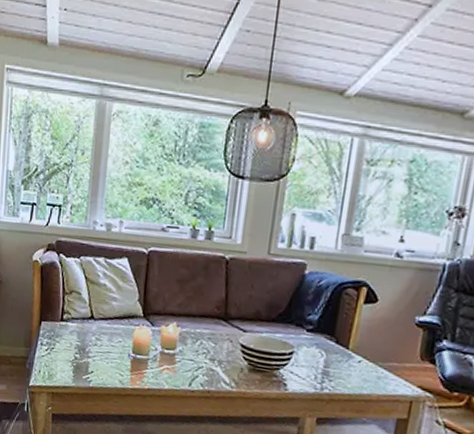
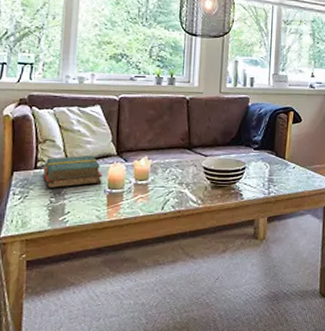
hardback book: none [68,311,127,346] -> present [43,155,102,189]

